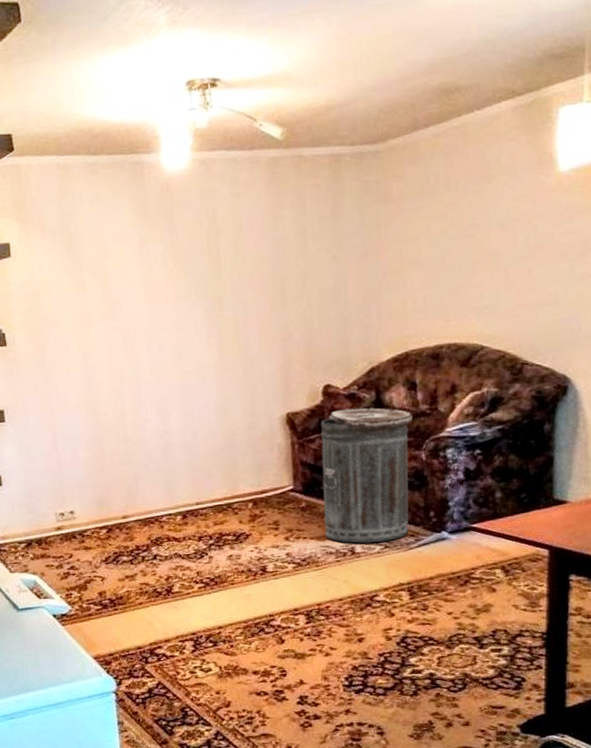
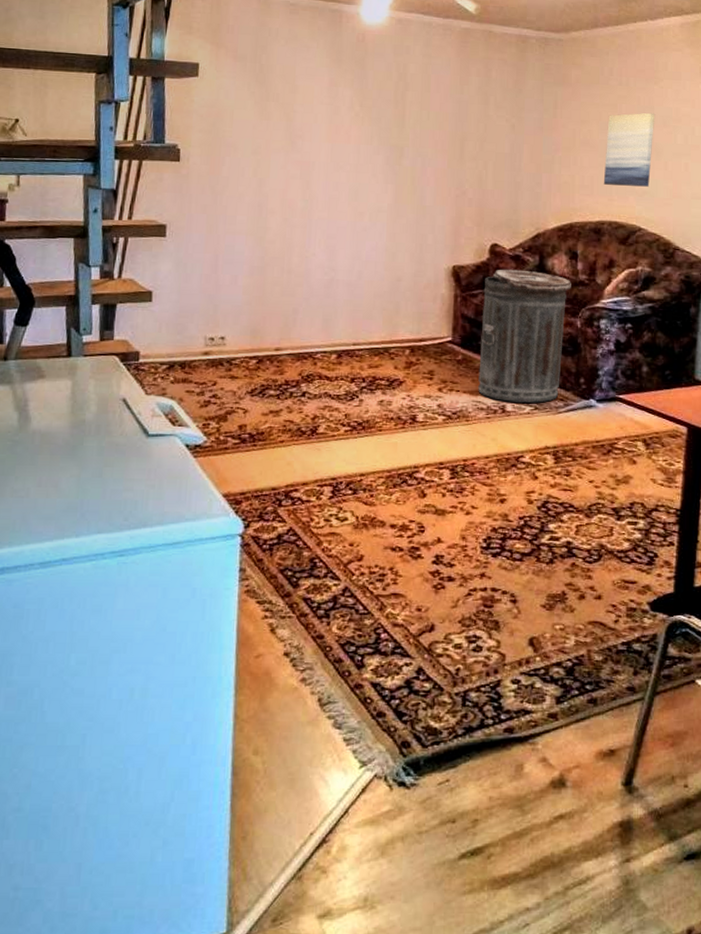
wall art: none [437,216,491,305] -> present [603,112,655,187]

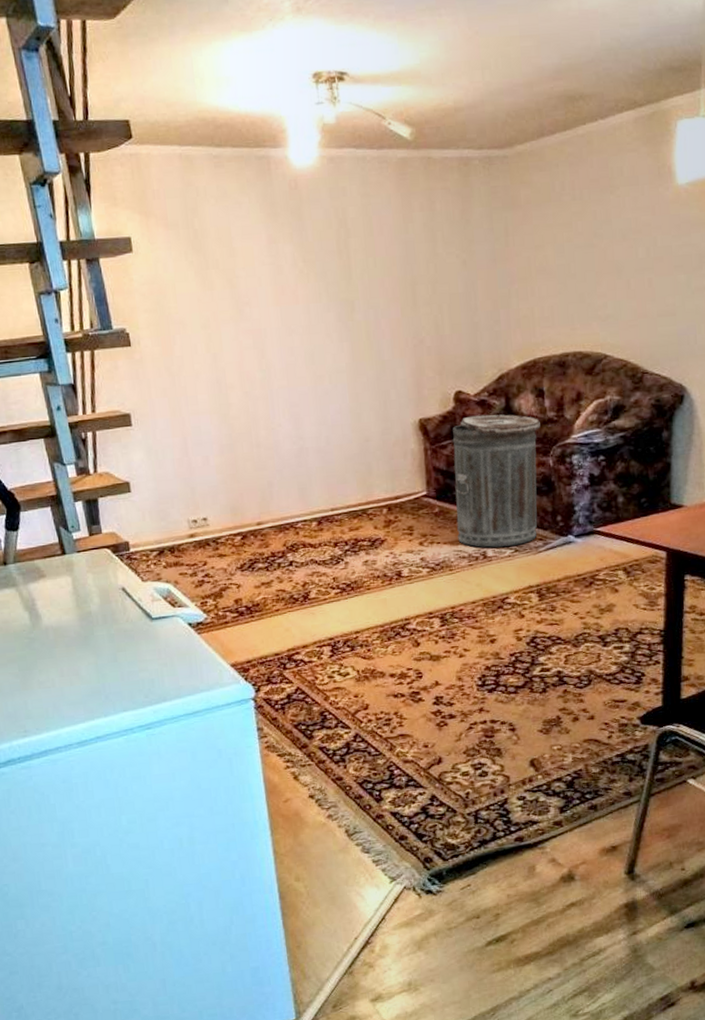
wall art: present [603,112,655,187] -> none [563,227,614,313]

